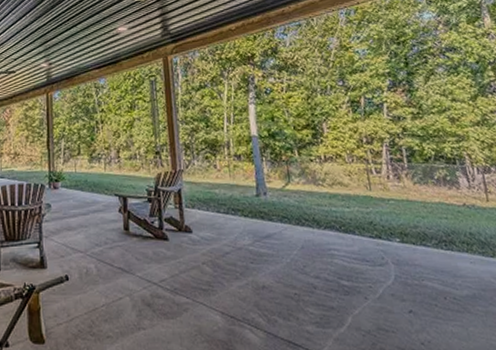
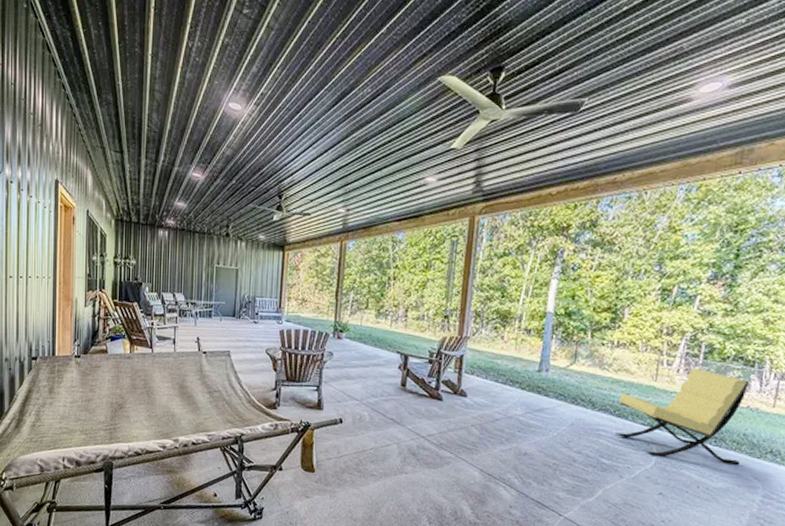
lounge chair: none [341,172,477,270] -> present [615,367,748,465]

